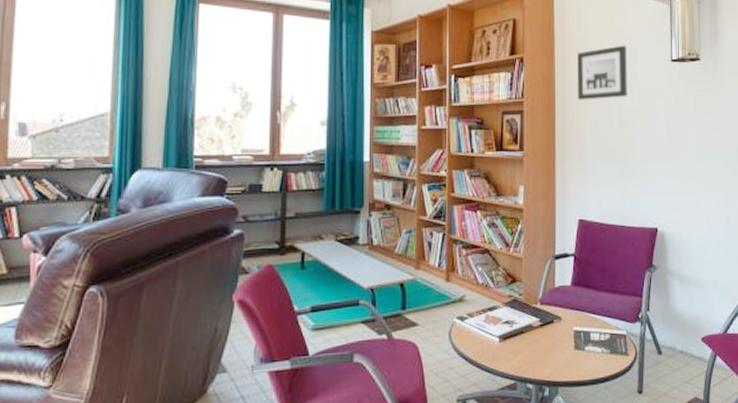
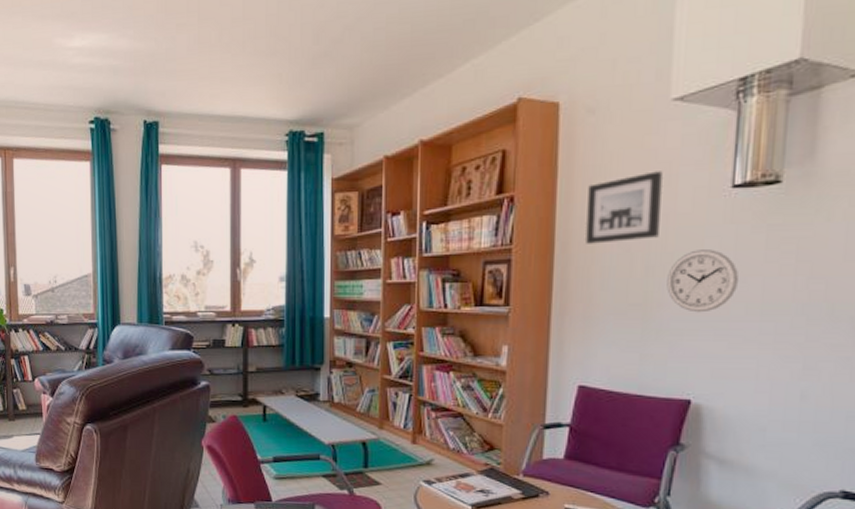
wall clock: none [635,107,681,157] -> present [666,249,740,313]

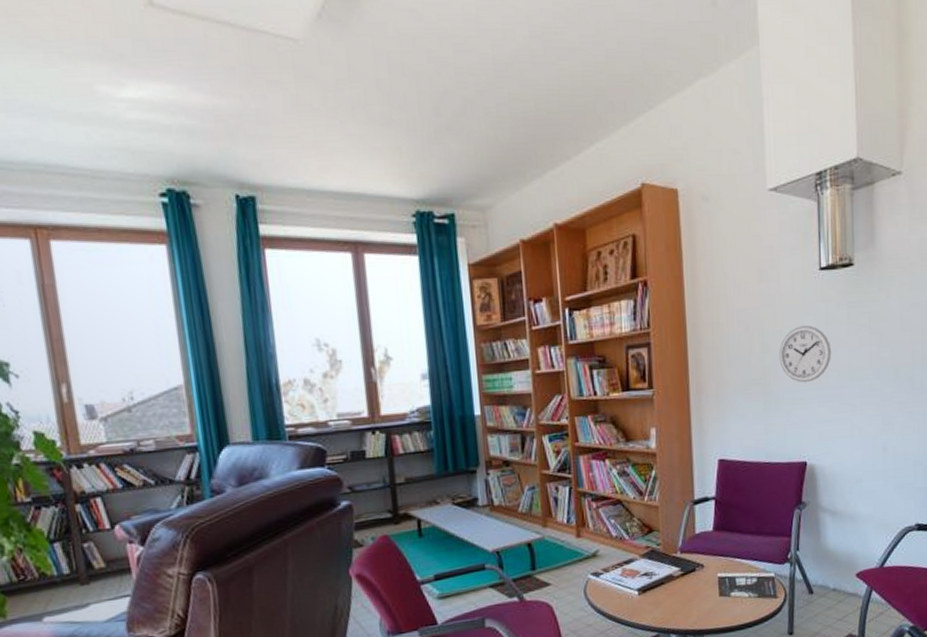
wall art: present [586,171,663,244] -> none [709,255,769,325]

